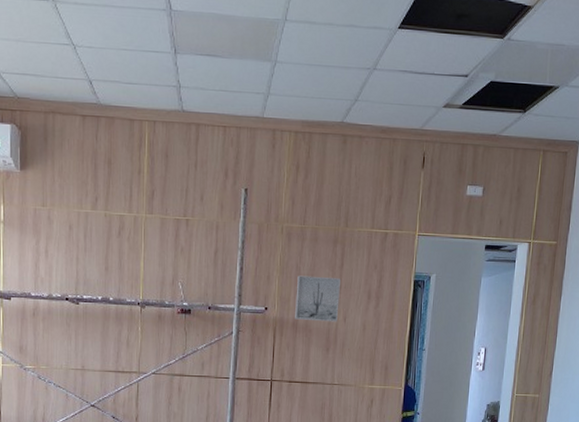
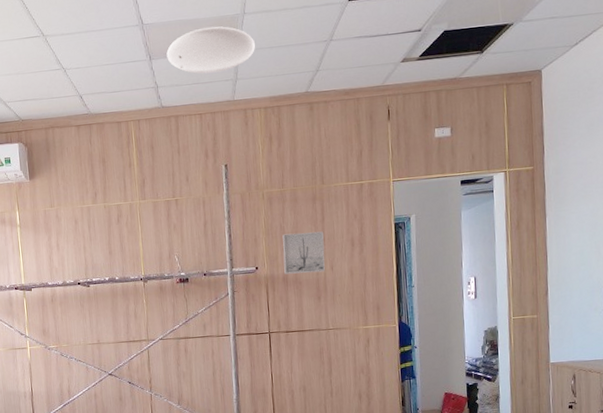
ceiling light: none [194,27,294,83] -> present [166,26,256,74]

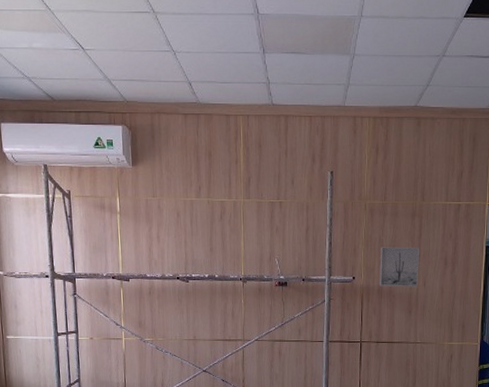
ceiling light: present [166,26,256,74] -> none [281,26,370,75]

